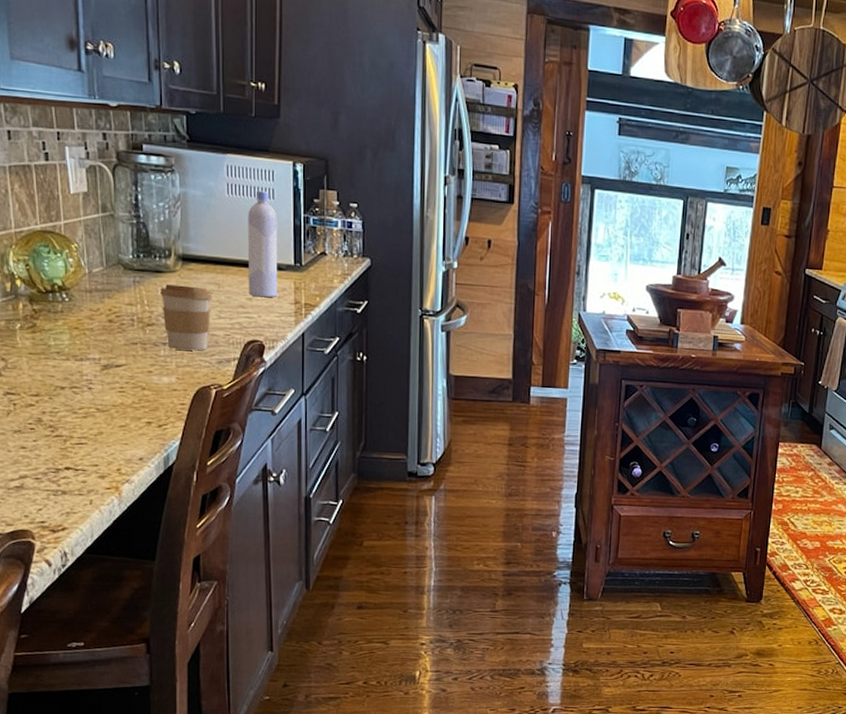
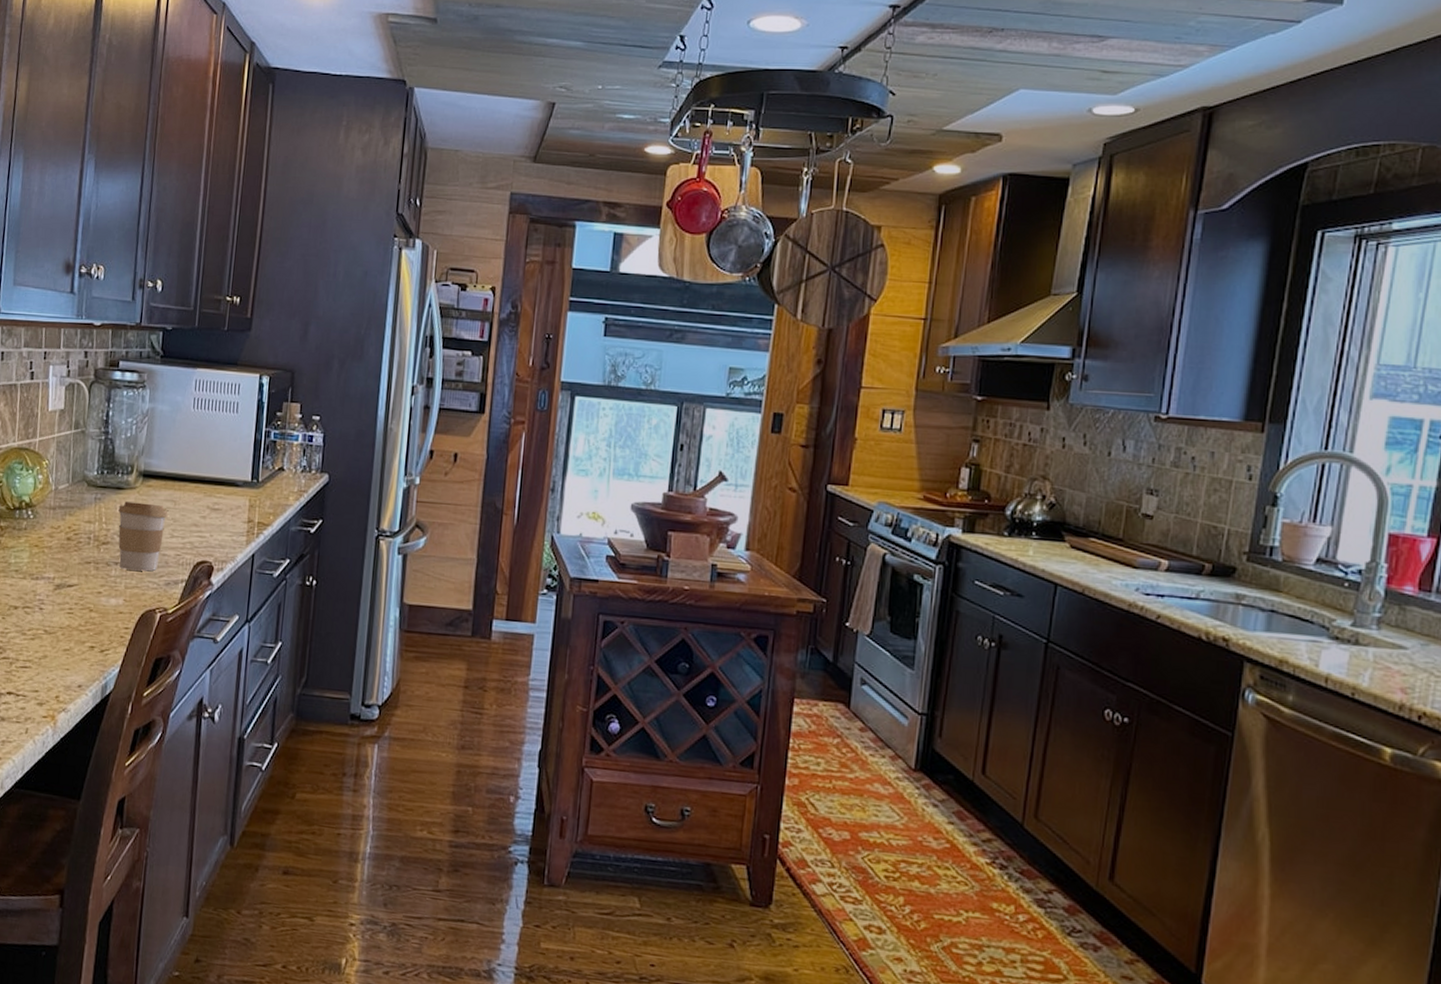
bottle: present [247,190,278,298] -> none [203,404,239,516]

